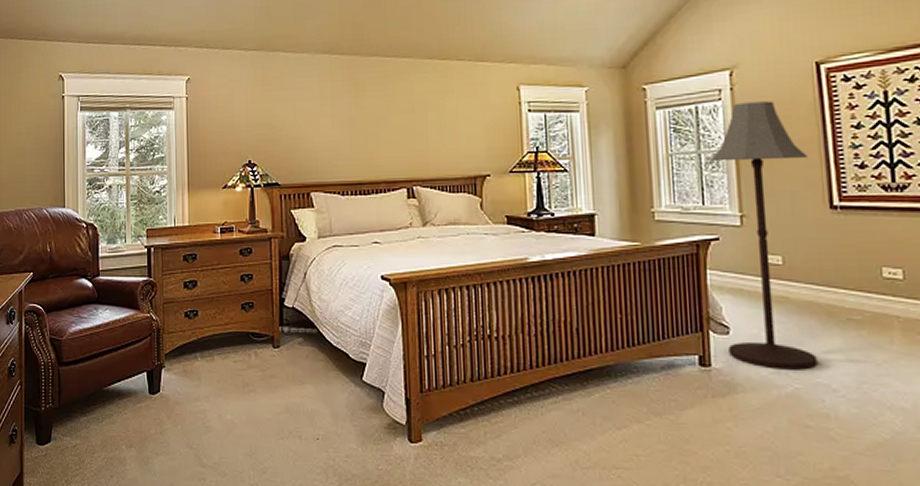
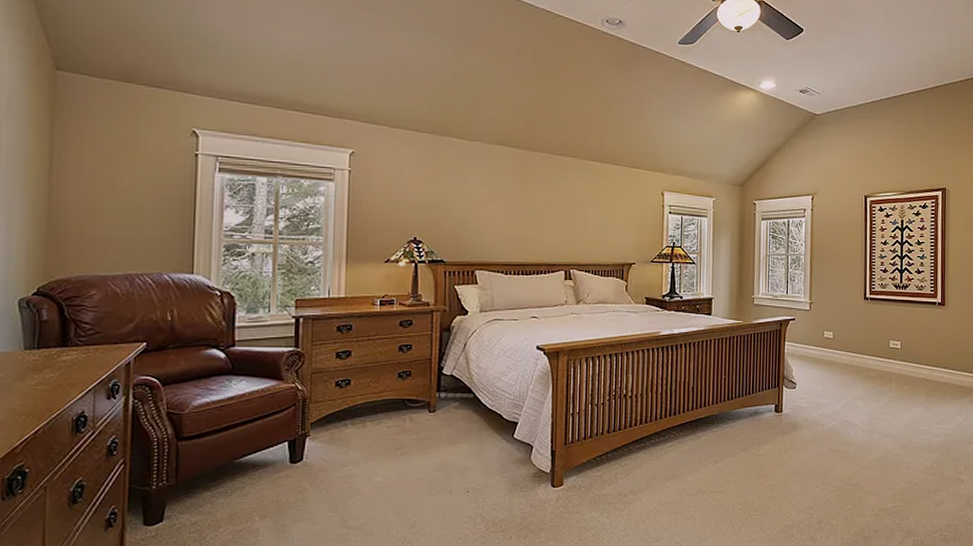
floor lamp: present [711,101,818,370] -> none [794,220,855,412]

